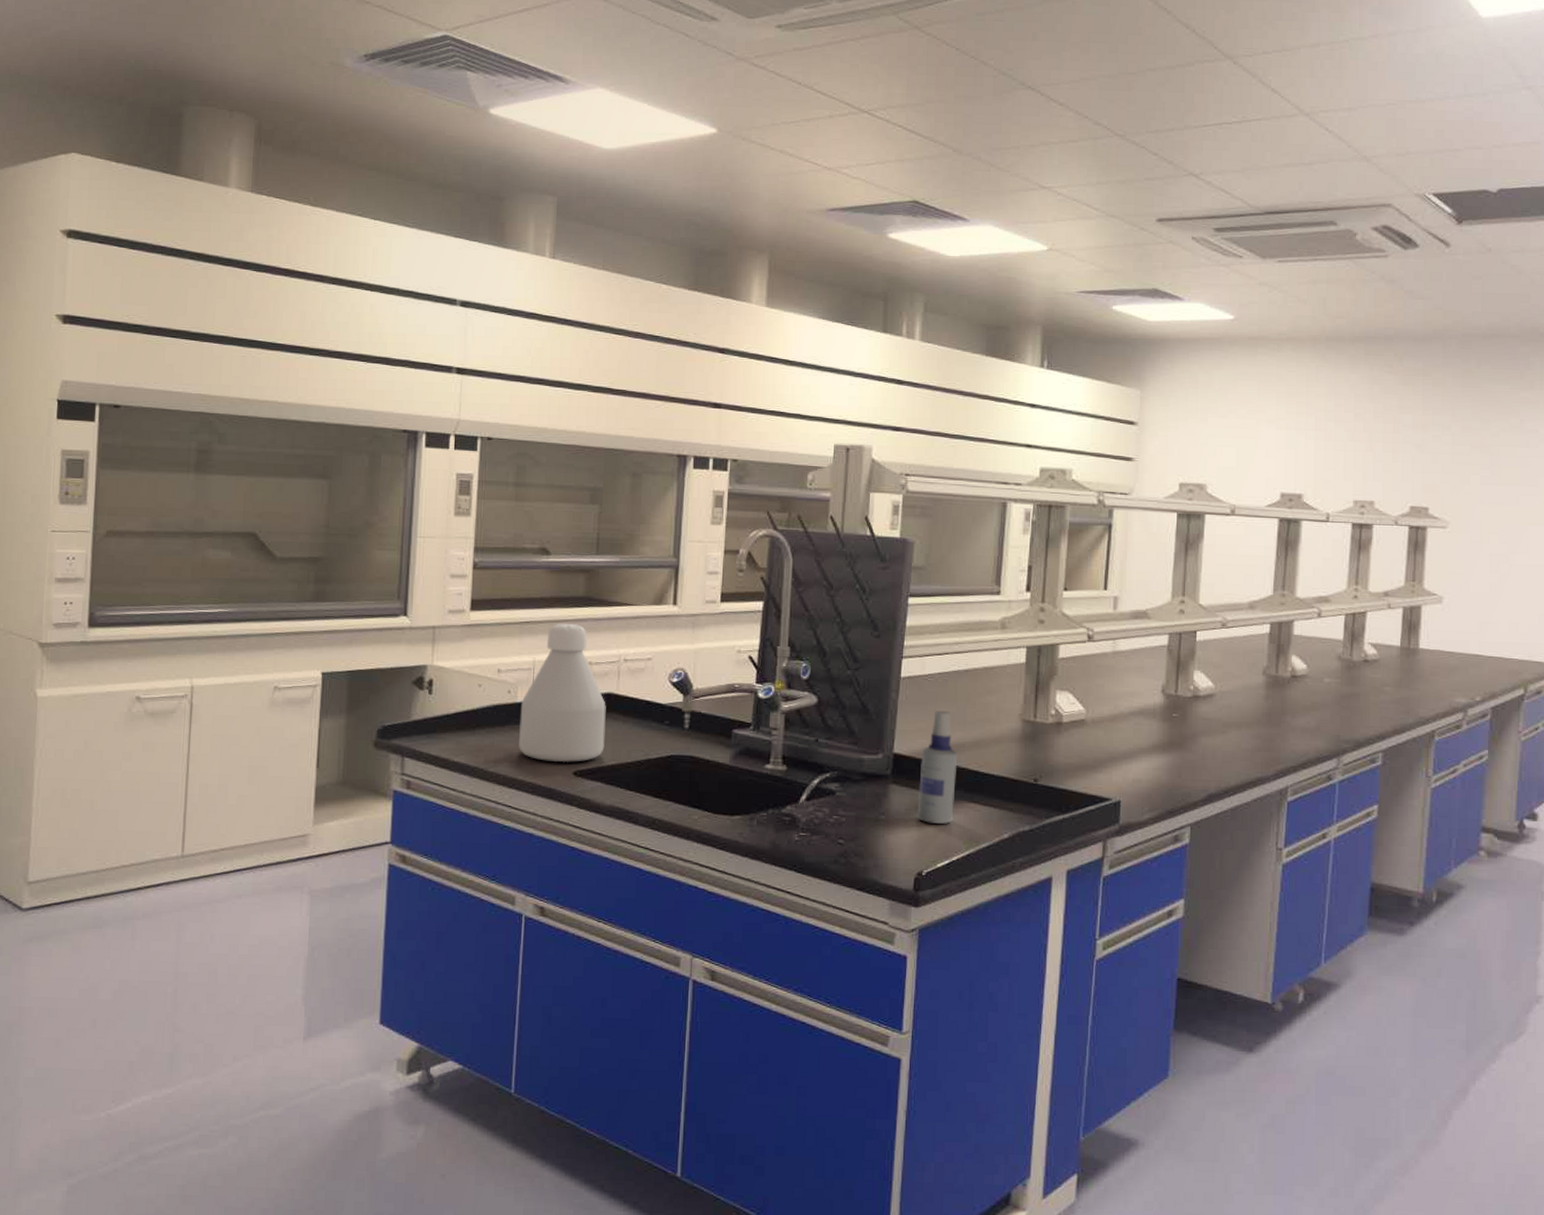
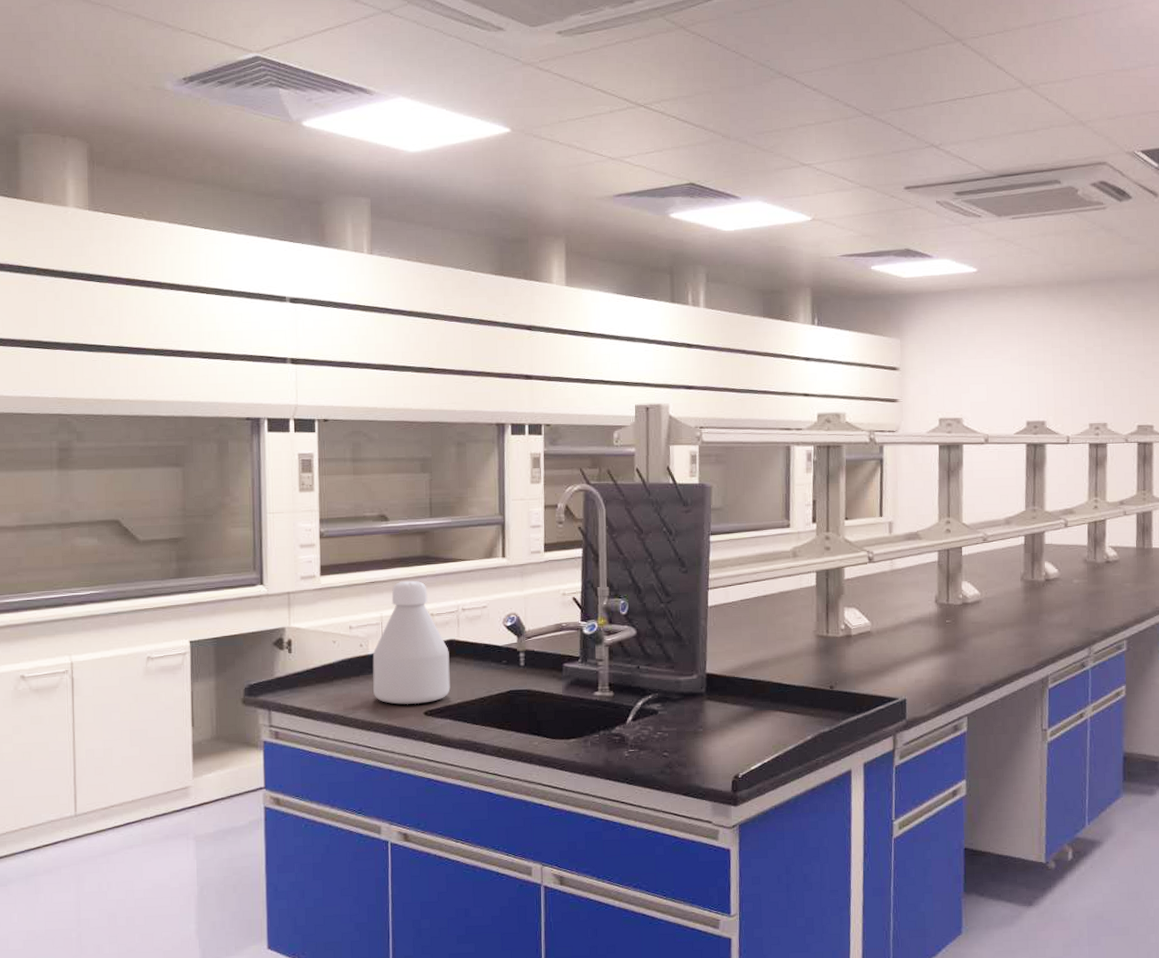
spray bottle: present [917,711,958,824] -> none [730,633,763,732]

